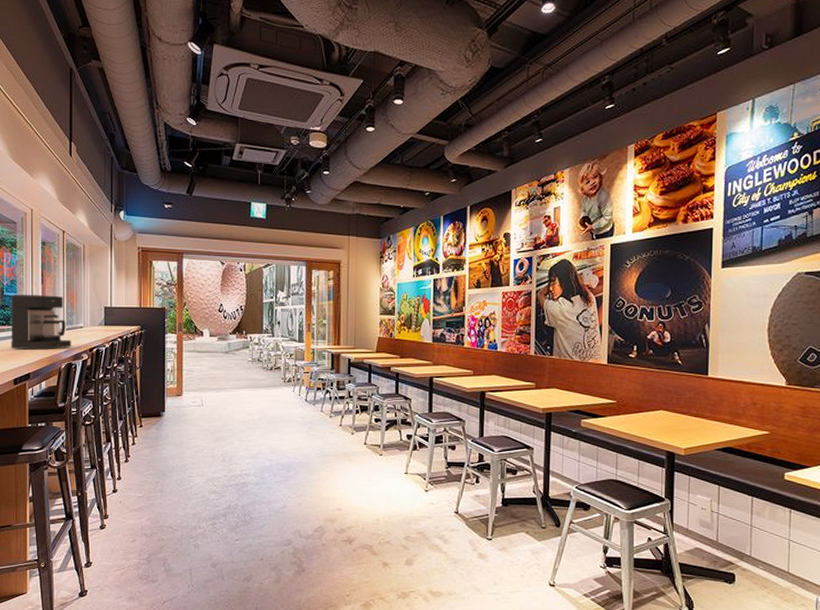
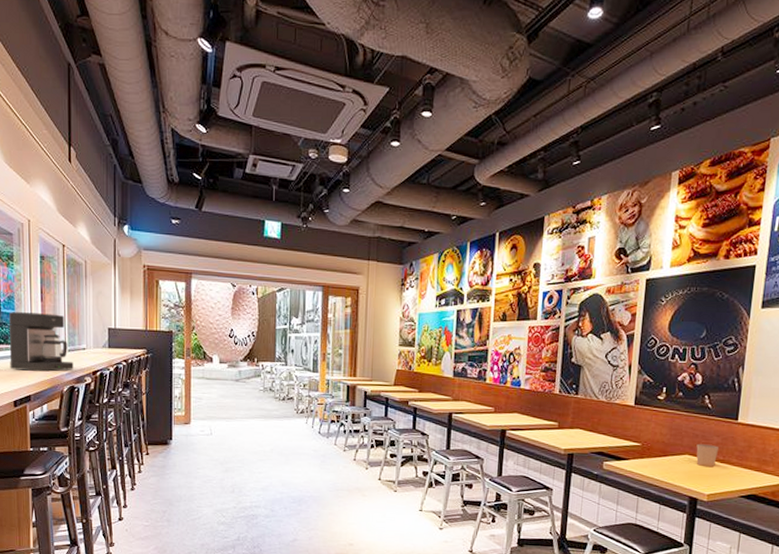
dixie cup: none [670,399,692,422] -> present [696,443,720,468]

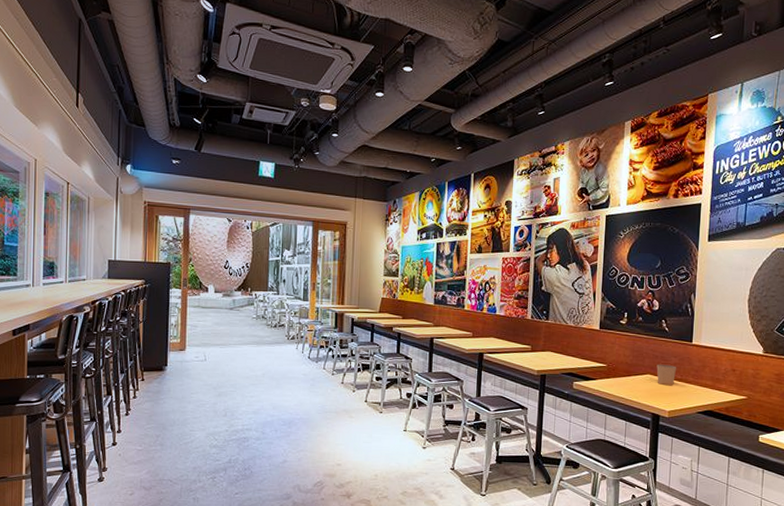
coffee maker: present [9,312,74,372] -> none [10,245,73,302]

